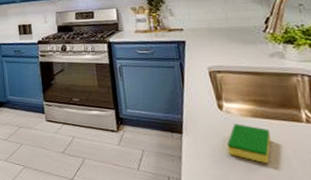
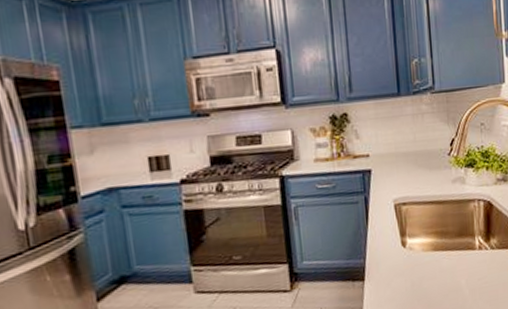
dish sponge: present [226,124,271,163] -> none [408,260,448,298]

